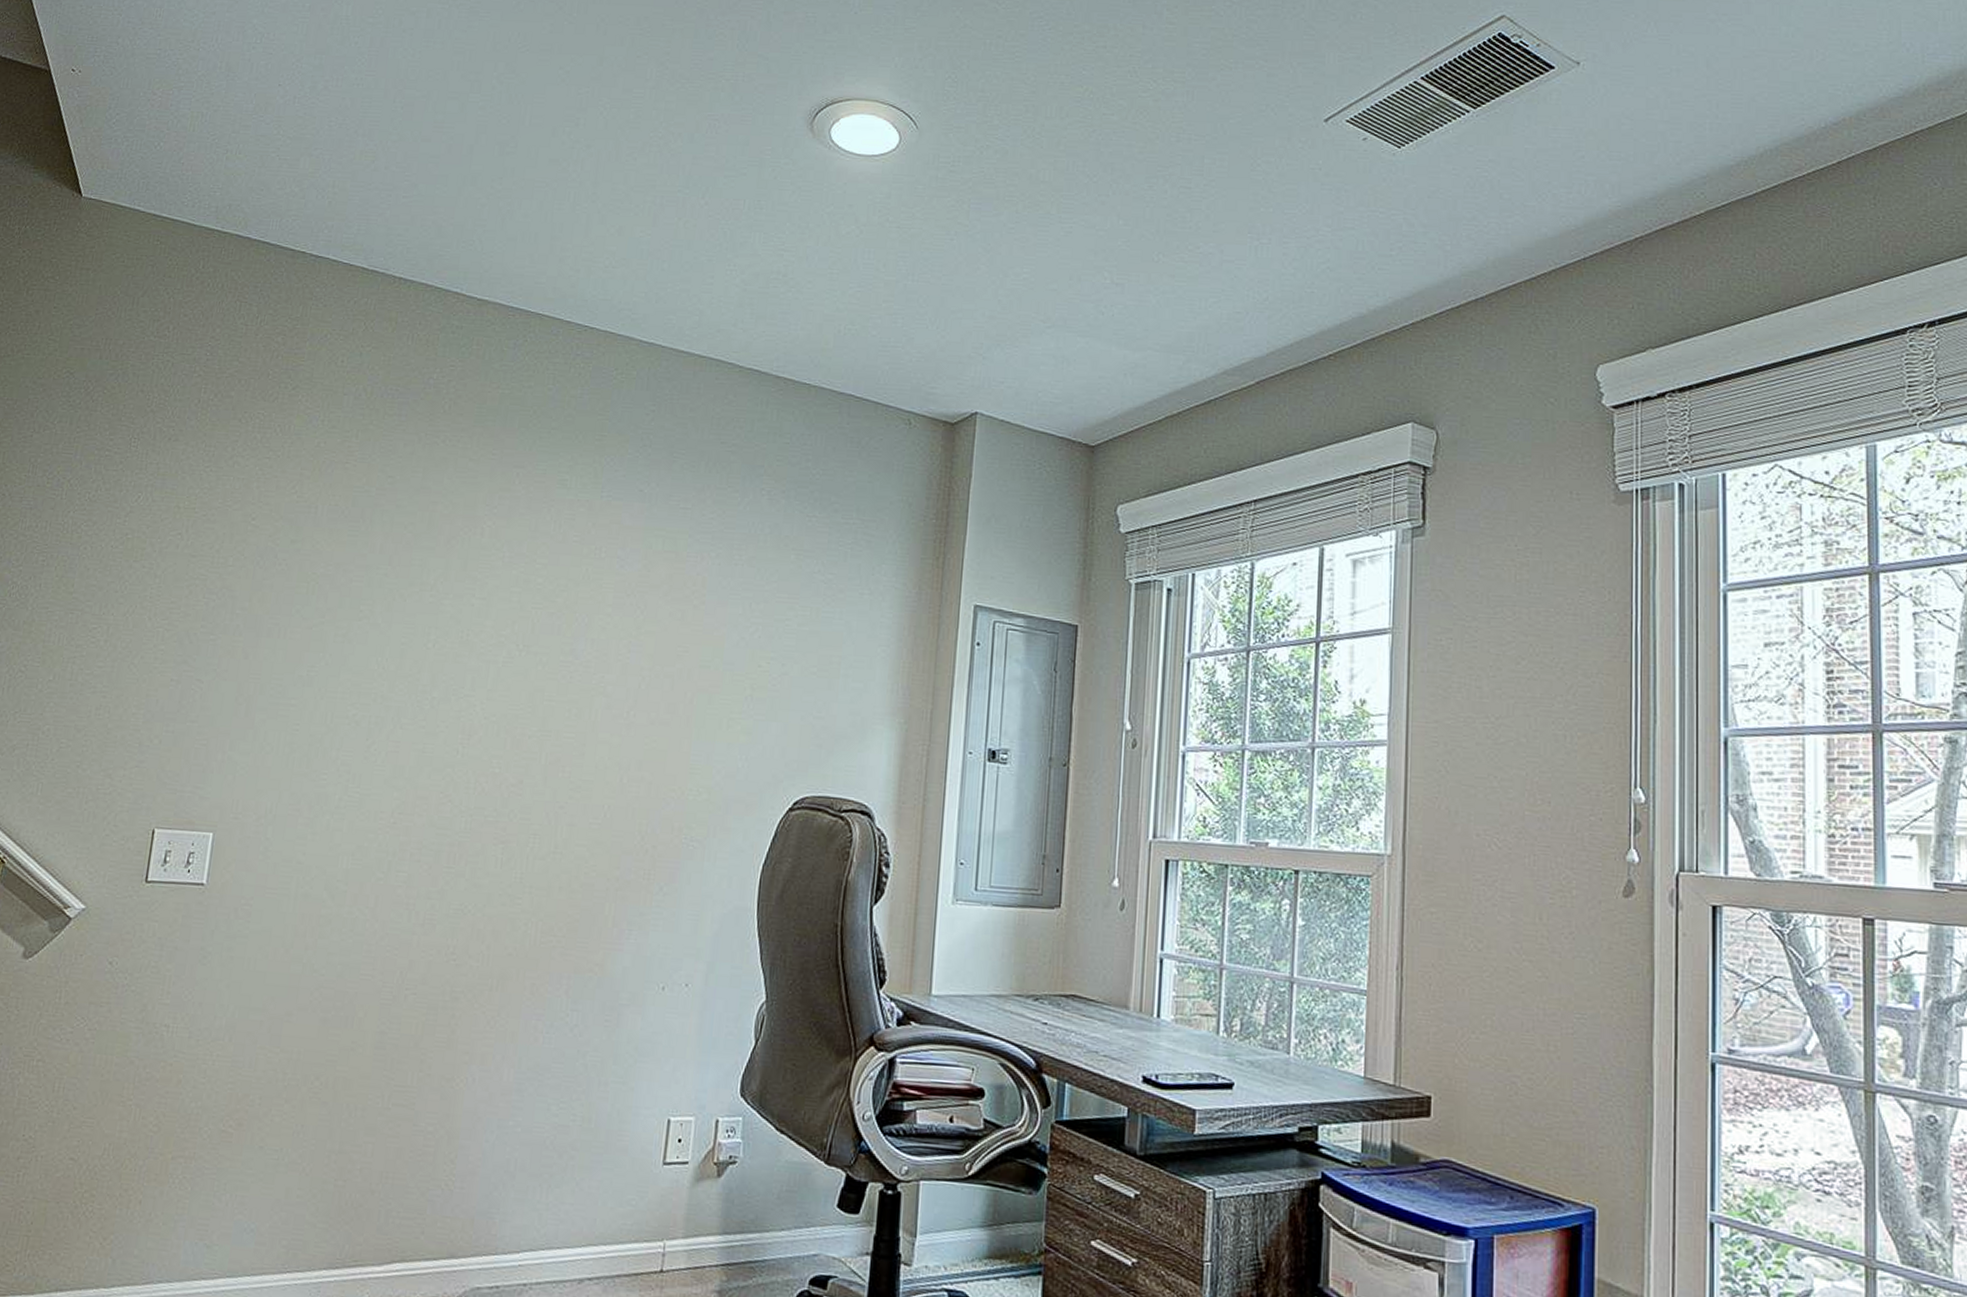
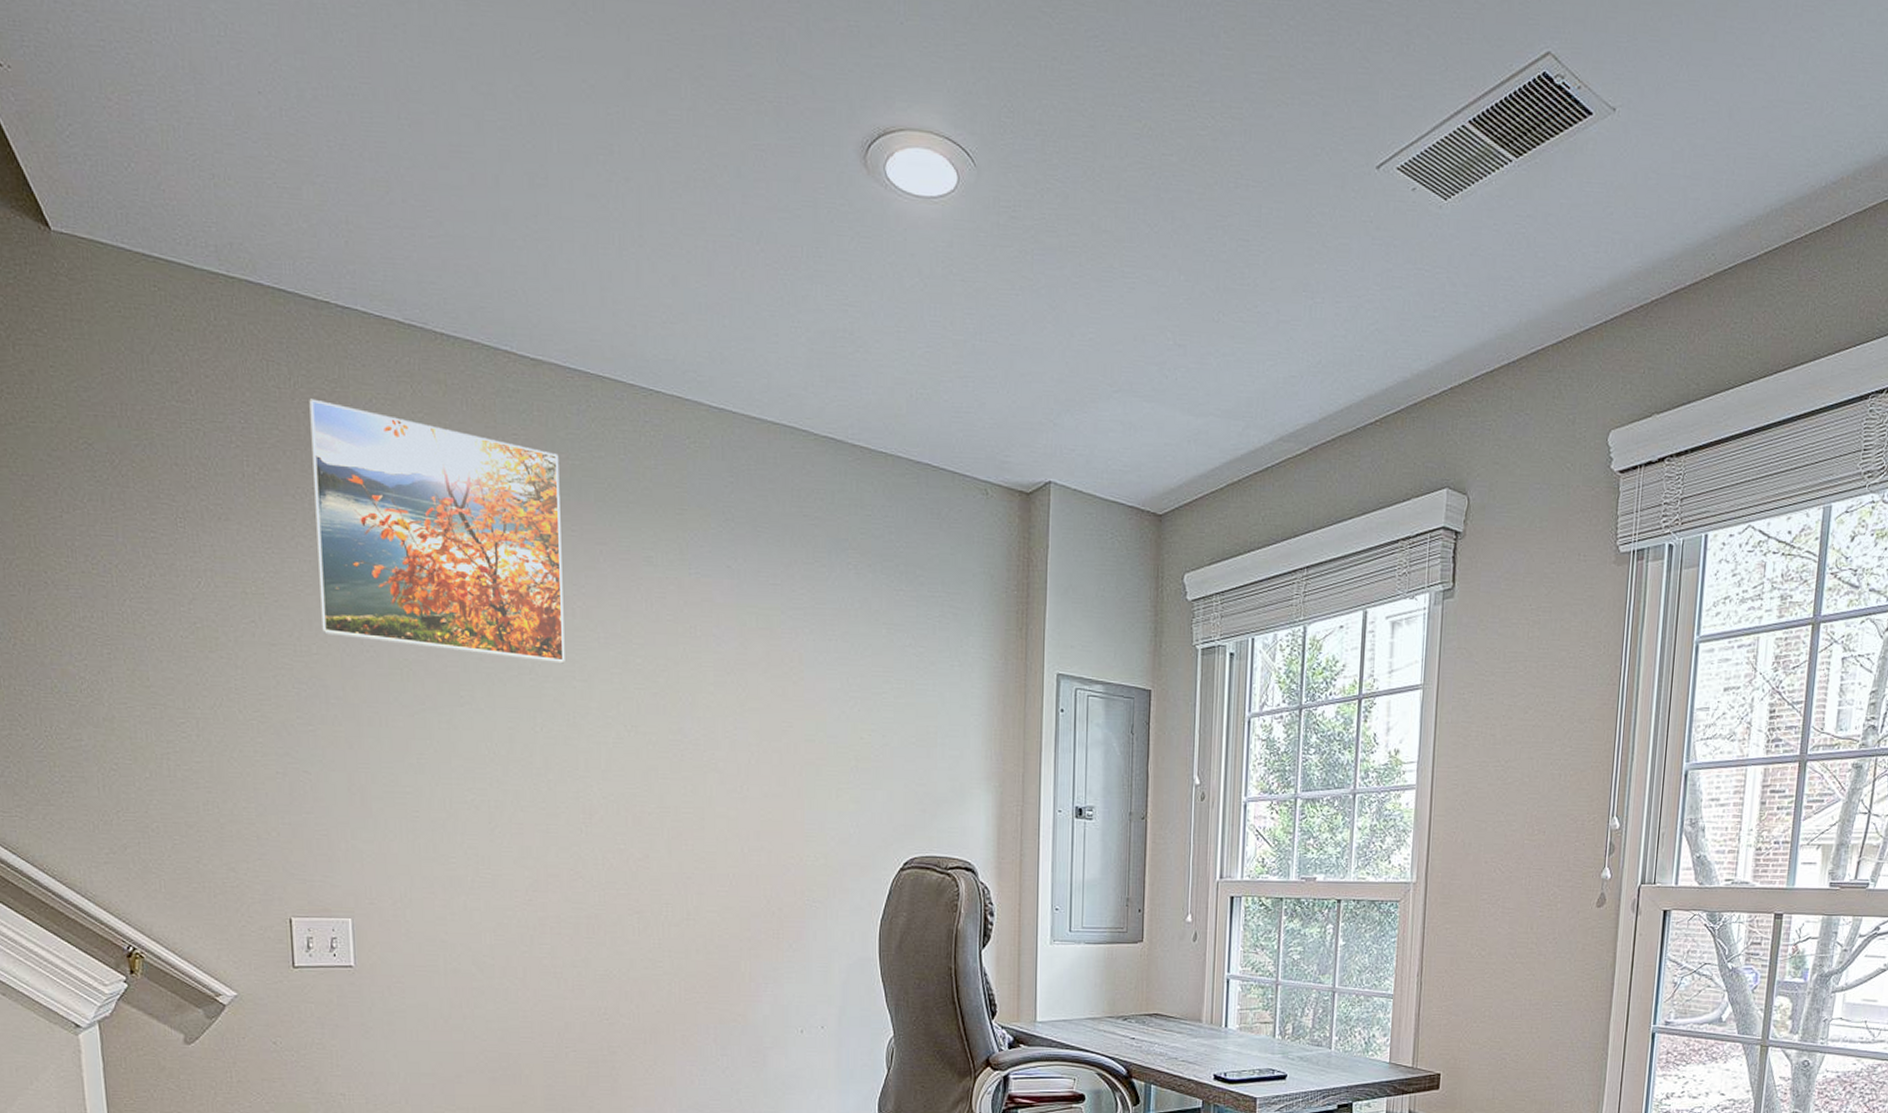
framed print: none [241,334,490,581] -> present [309,398,565,664]

